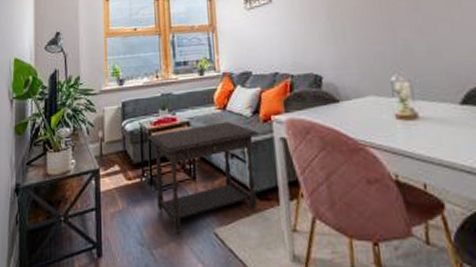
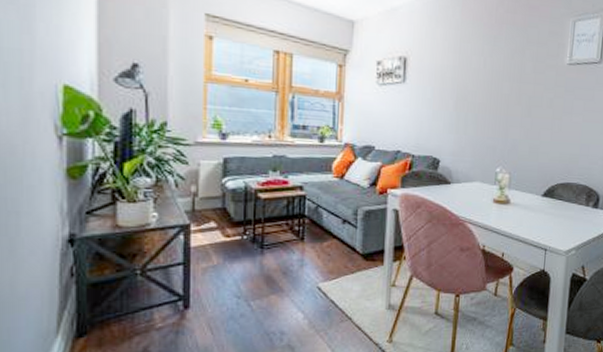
side table: present [148,121,259,234] -> none [254,190,373,288]

